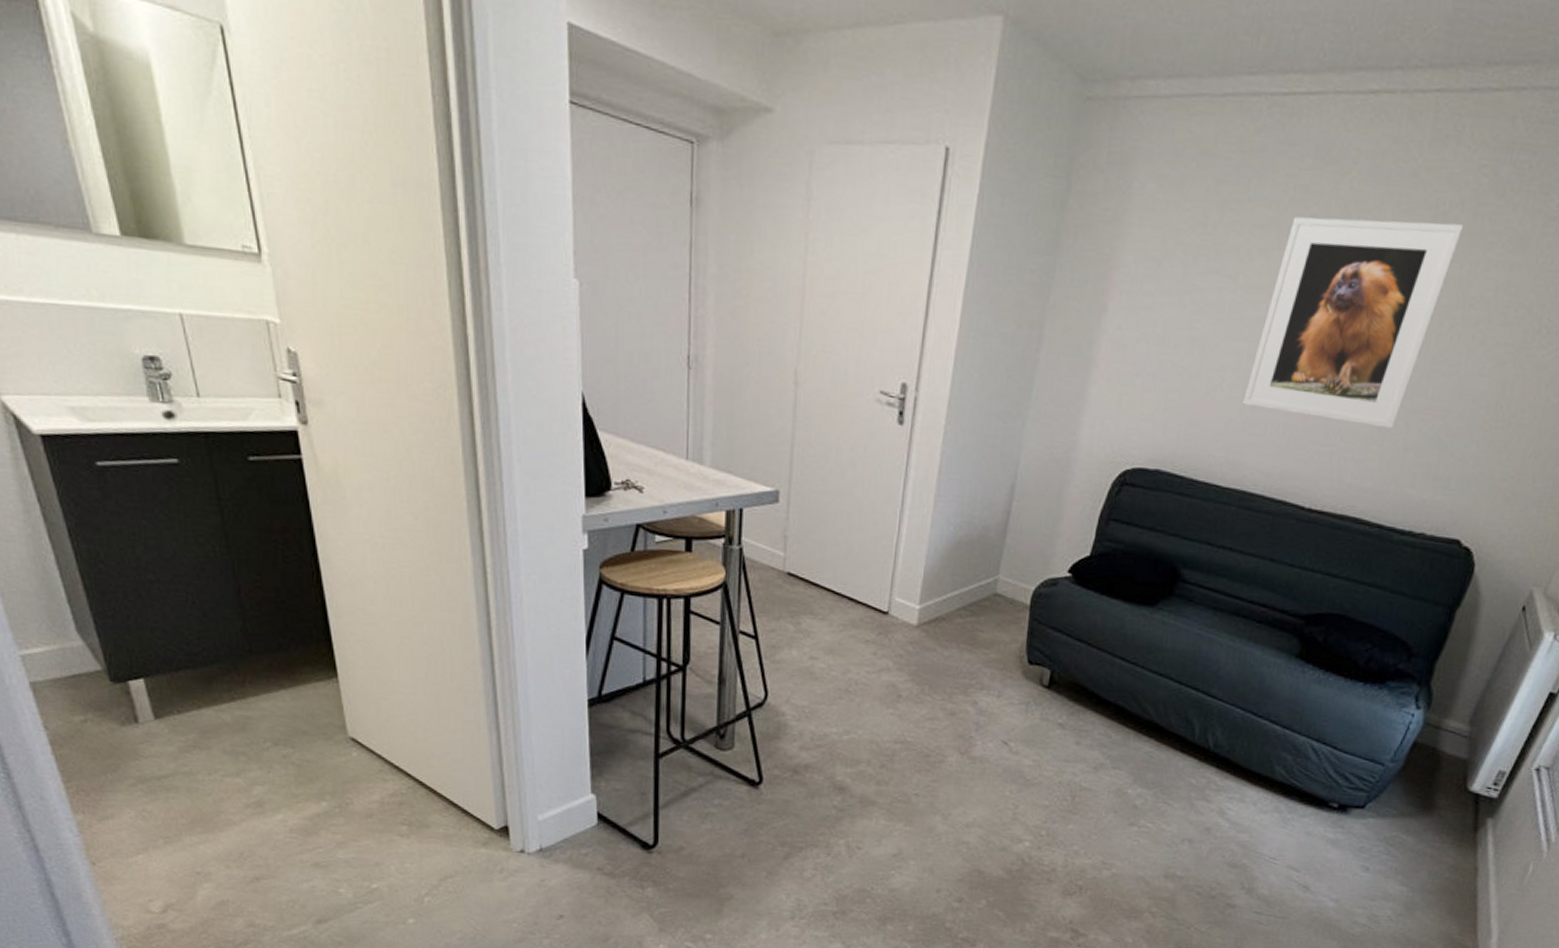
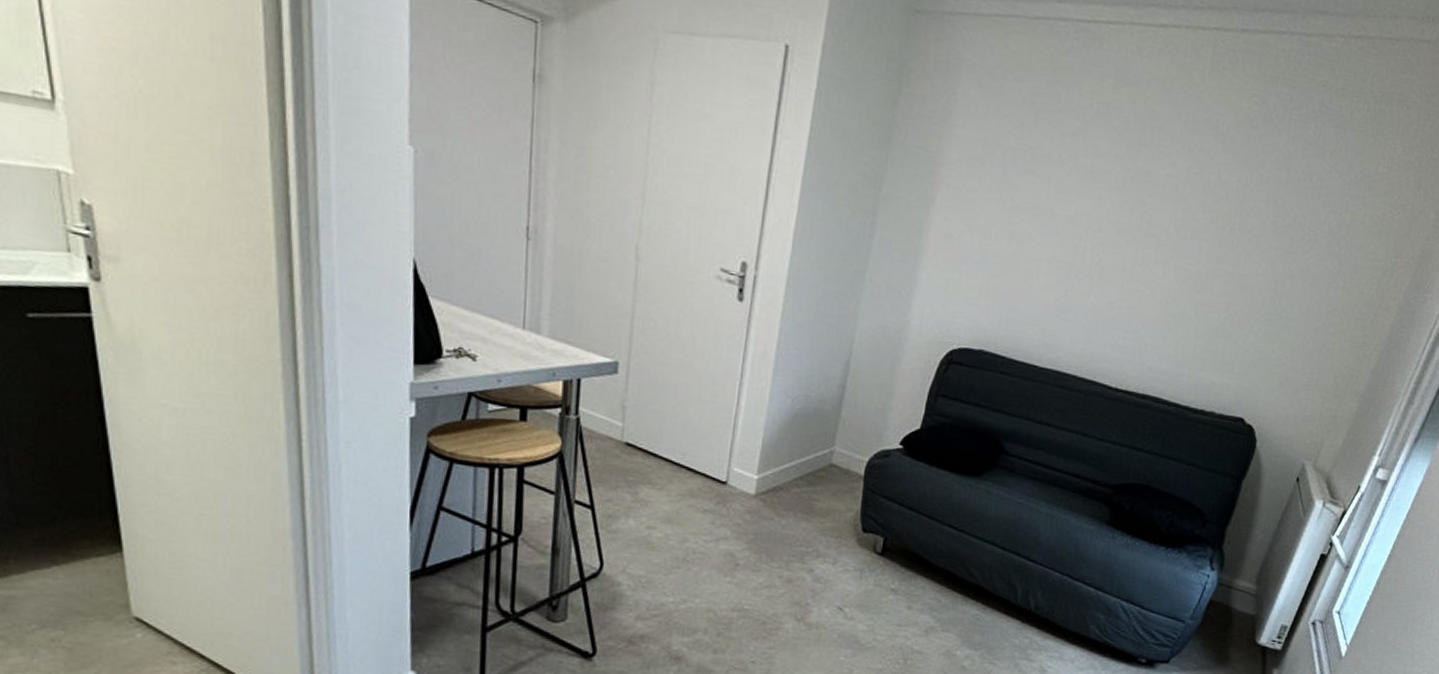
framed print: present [1242,217,1464,430] -> none [1055,128,1240,319]

